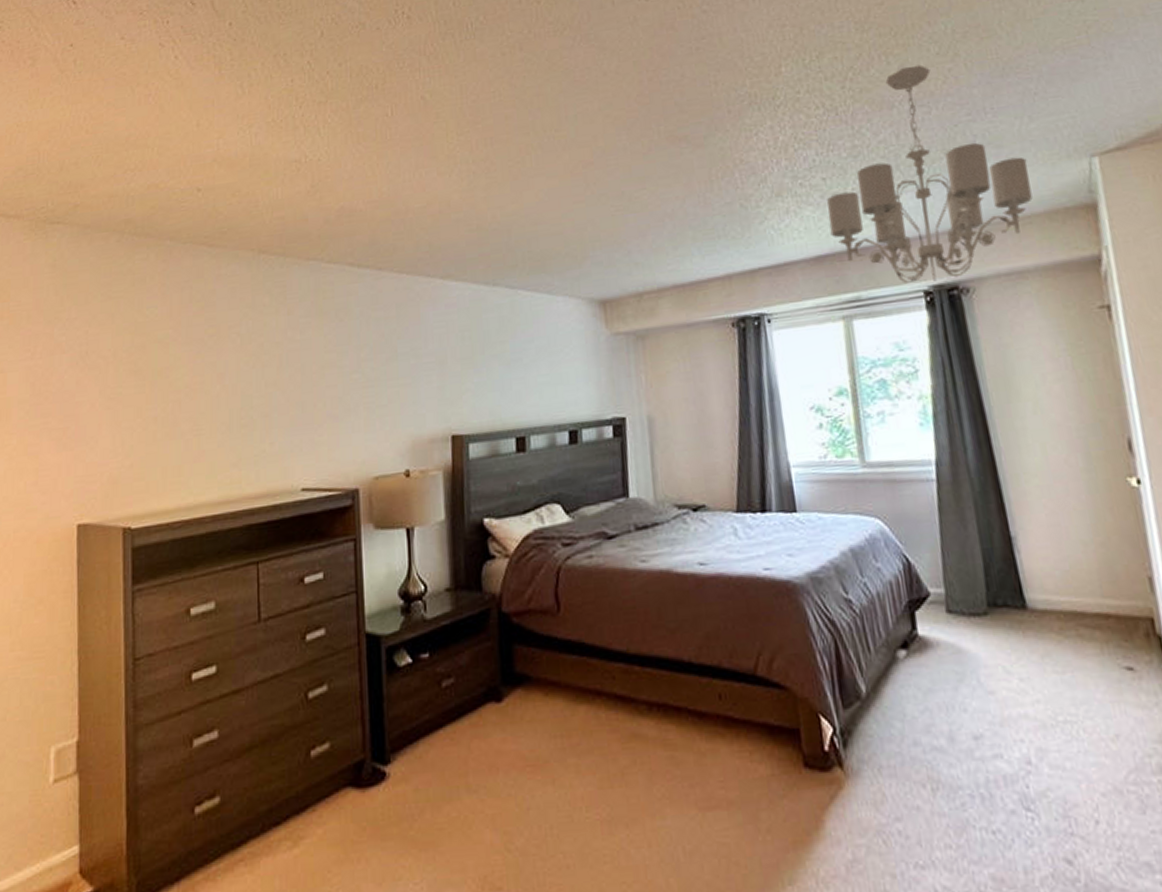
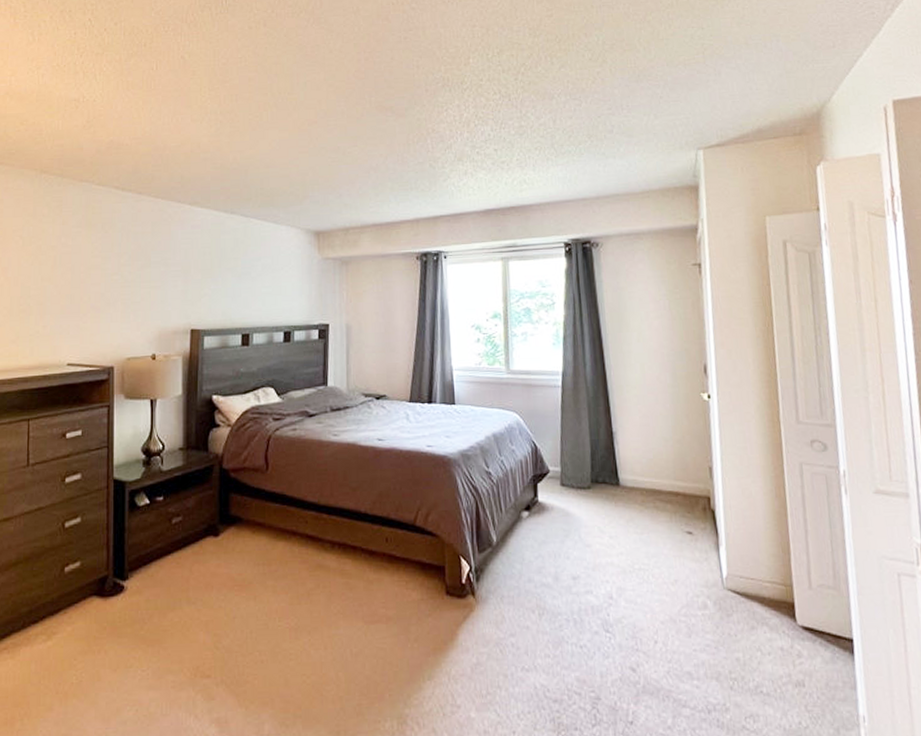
chandelier: present [827,64,1033,283] -> none [496,67,651,236]

